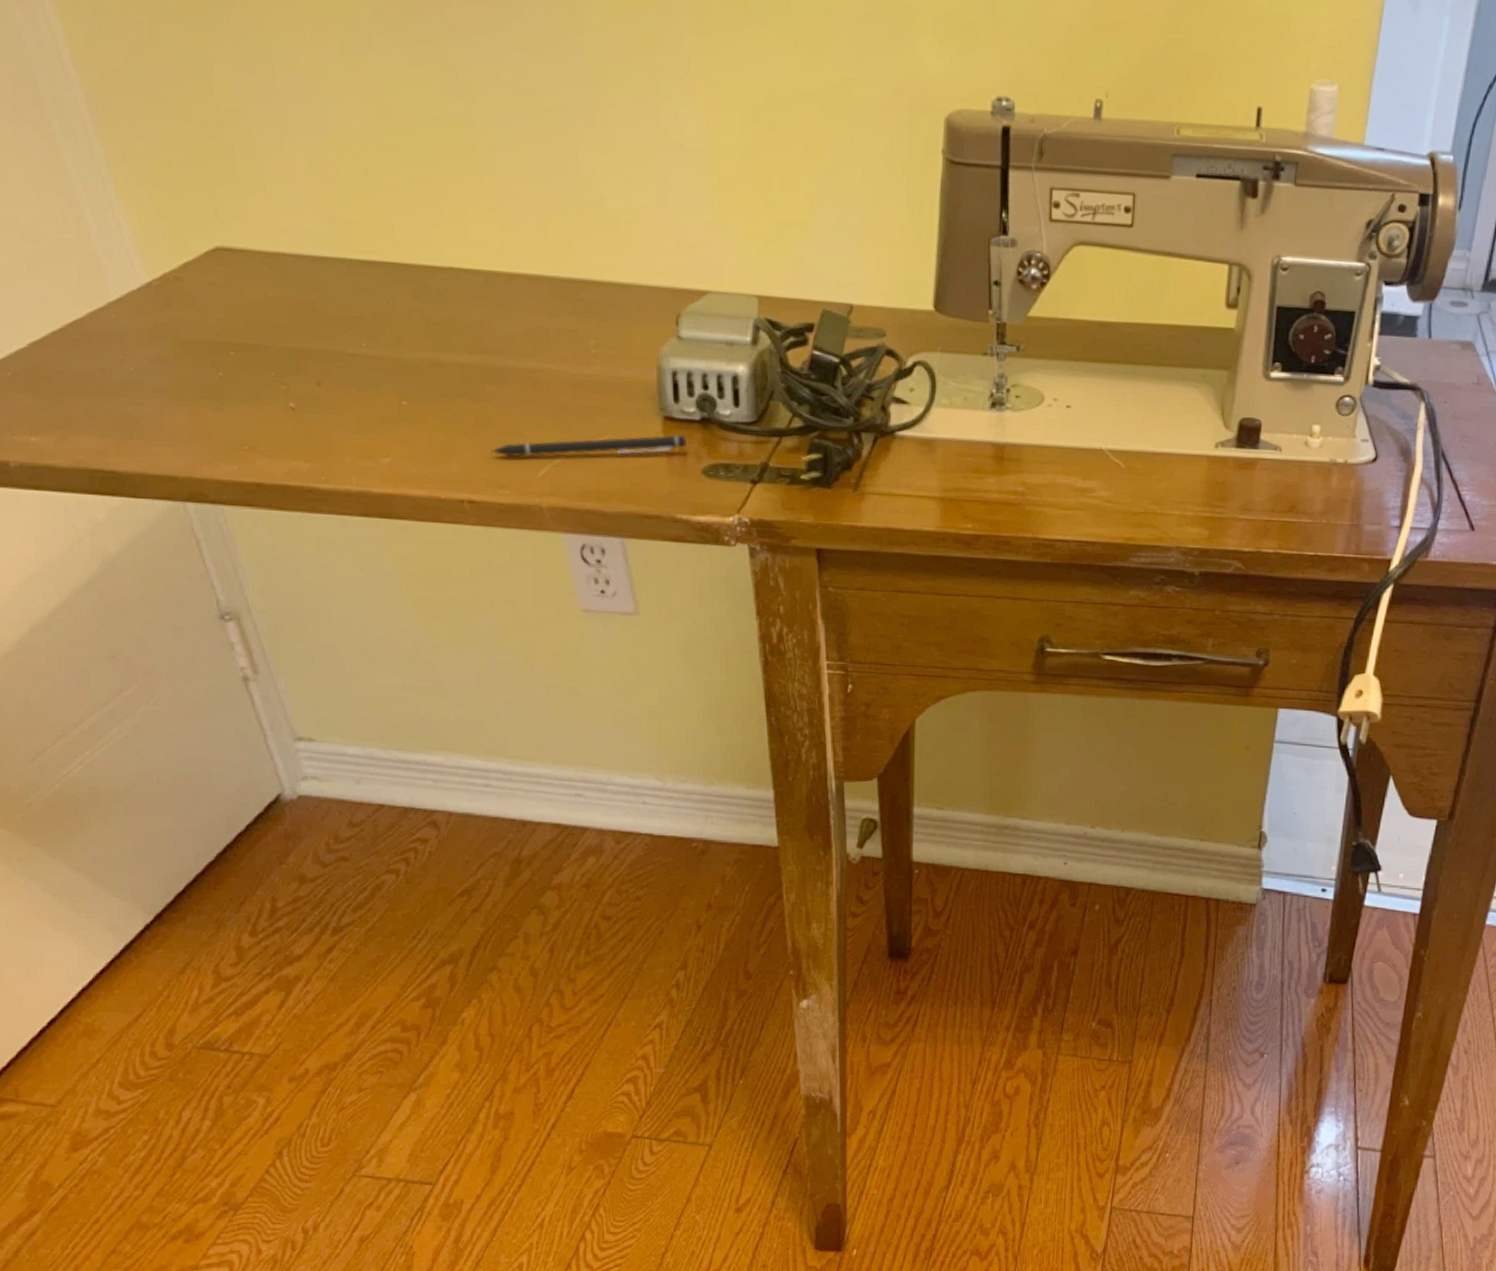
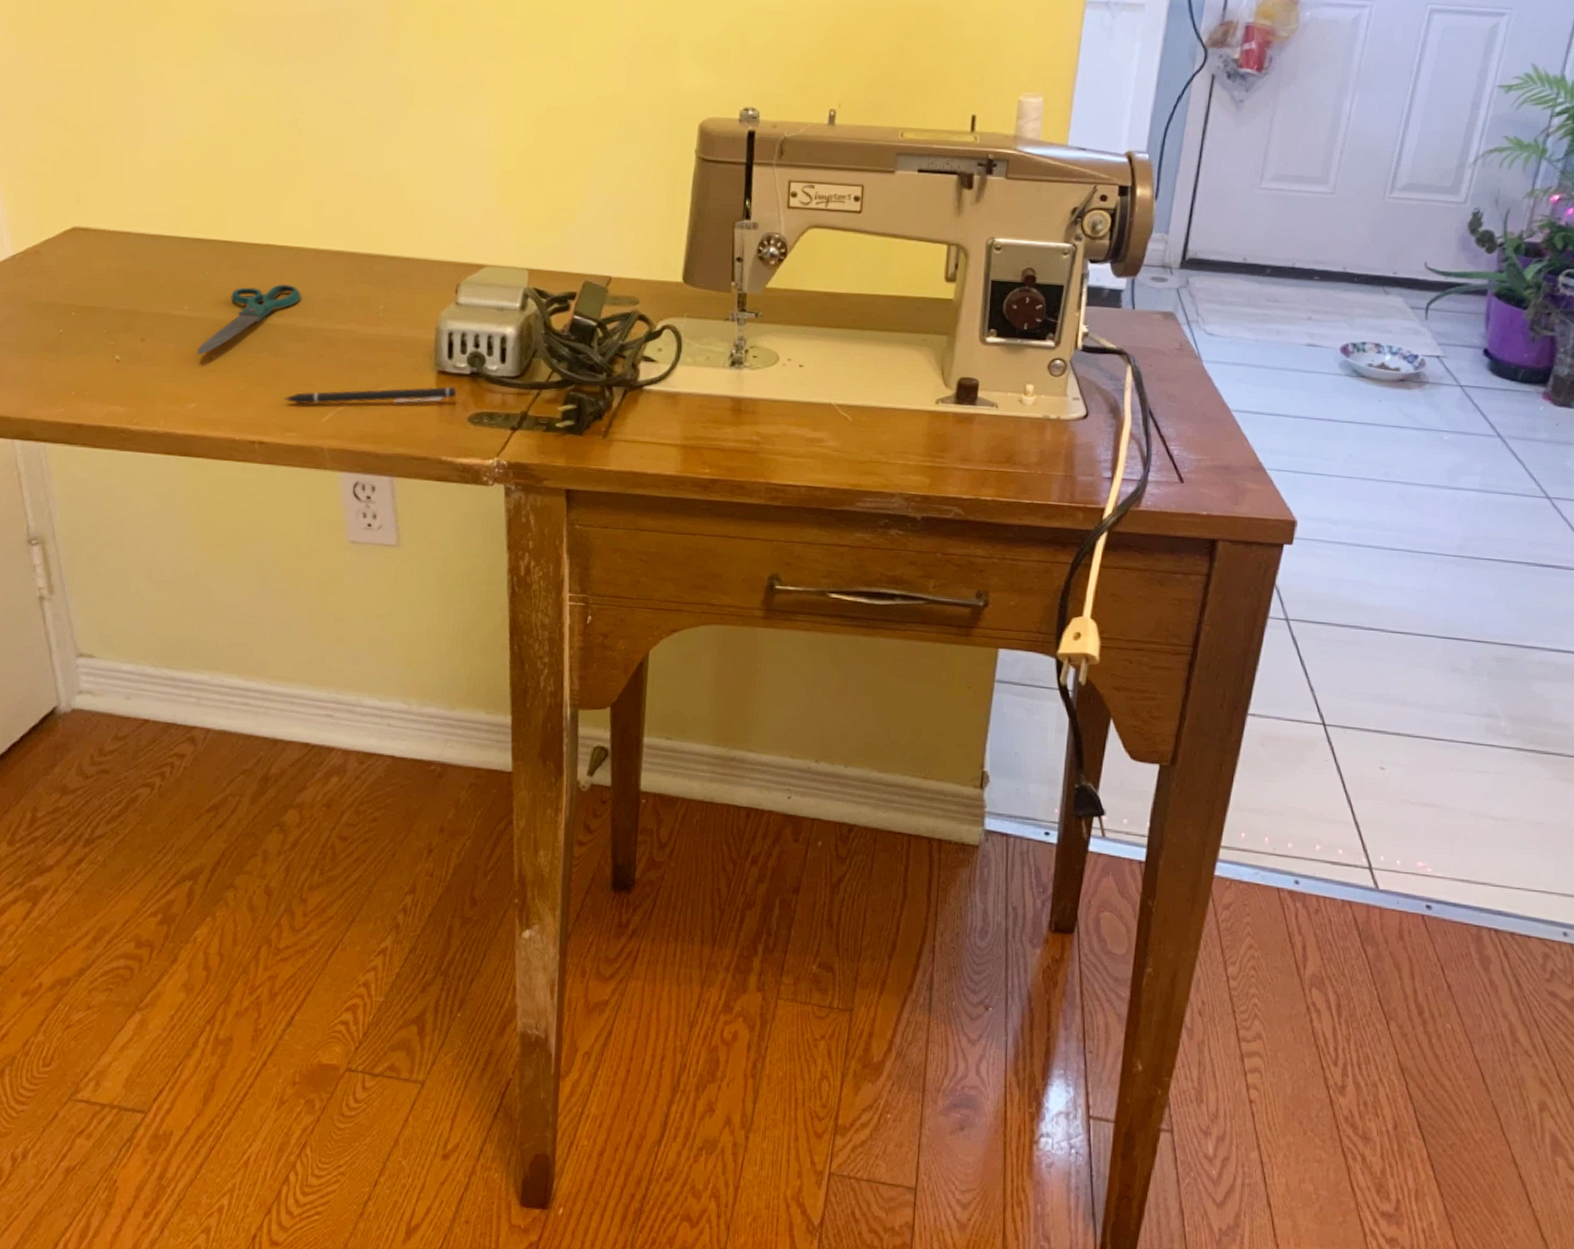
shears: none [384,316,498,401] -> present [197,284,302,355]

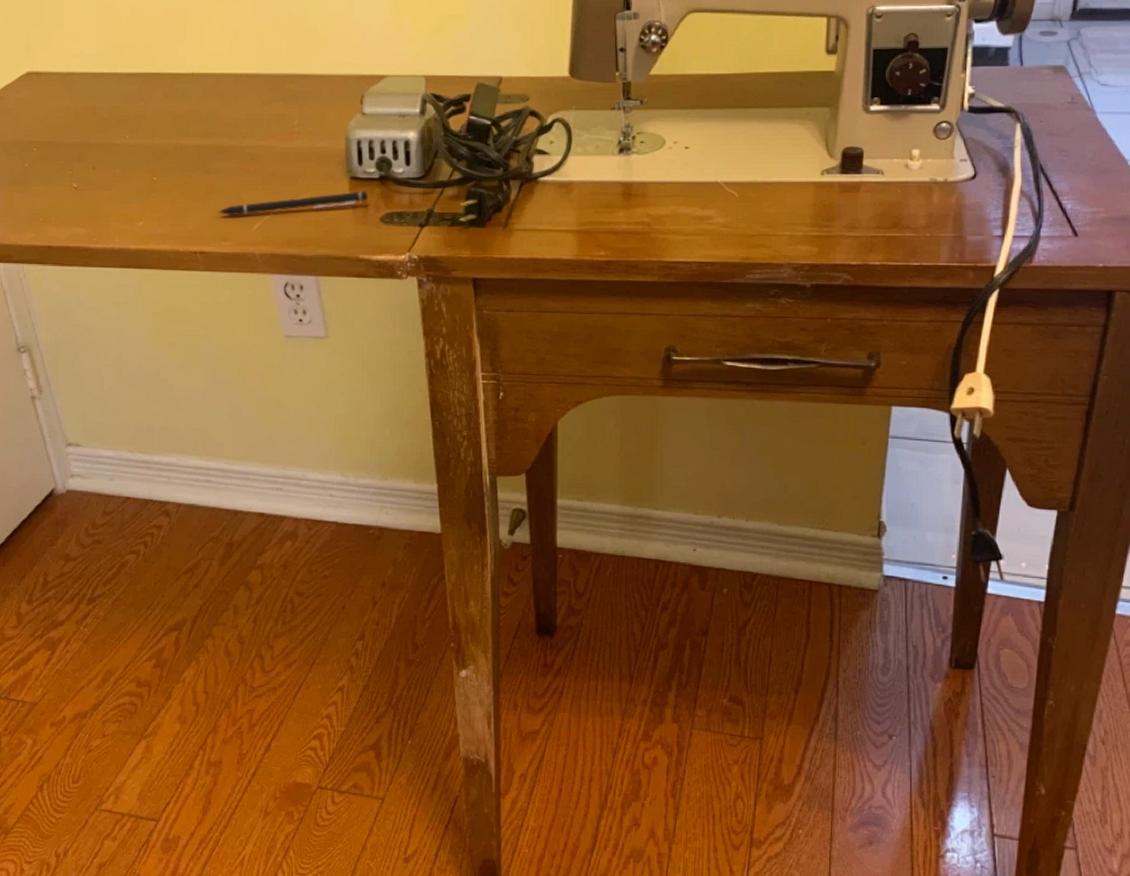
shears: present [197,284,302,355] -> none [140,109,225,177]

